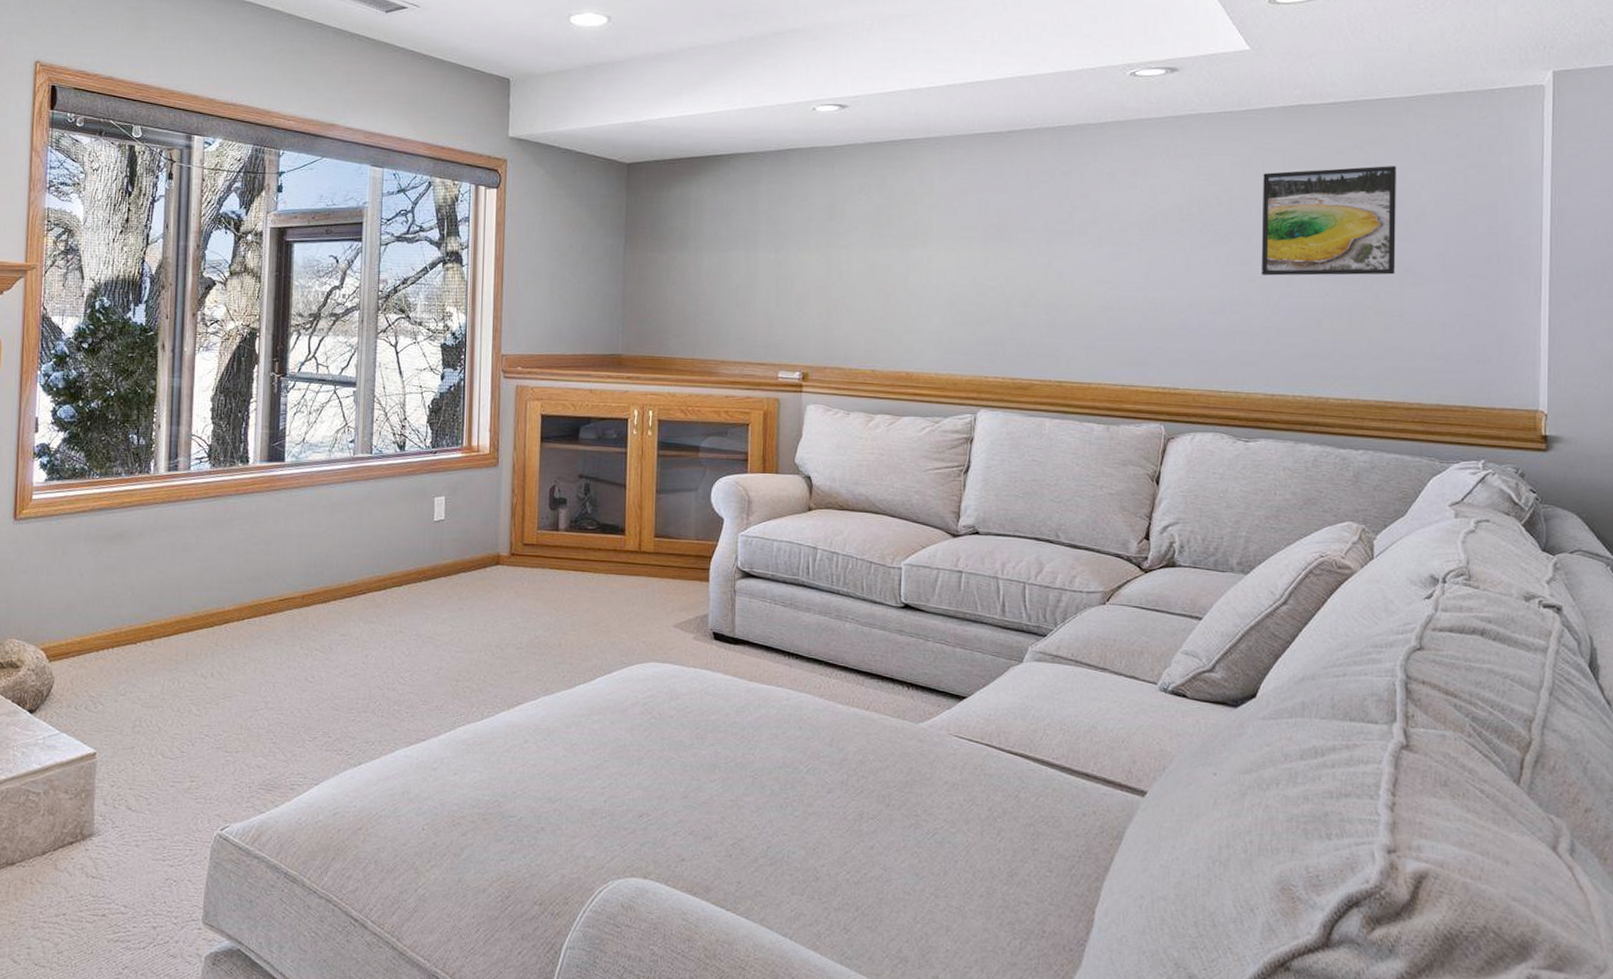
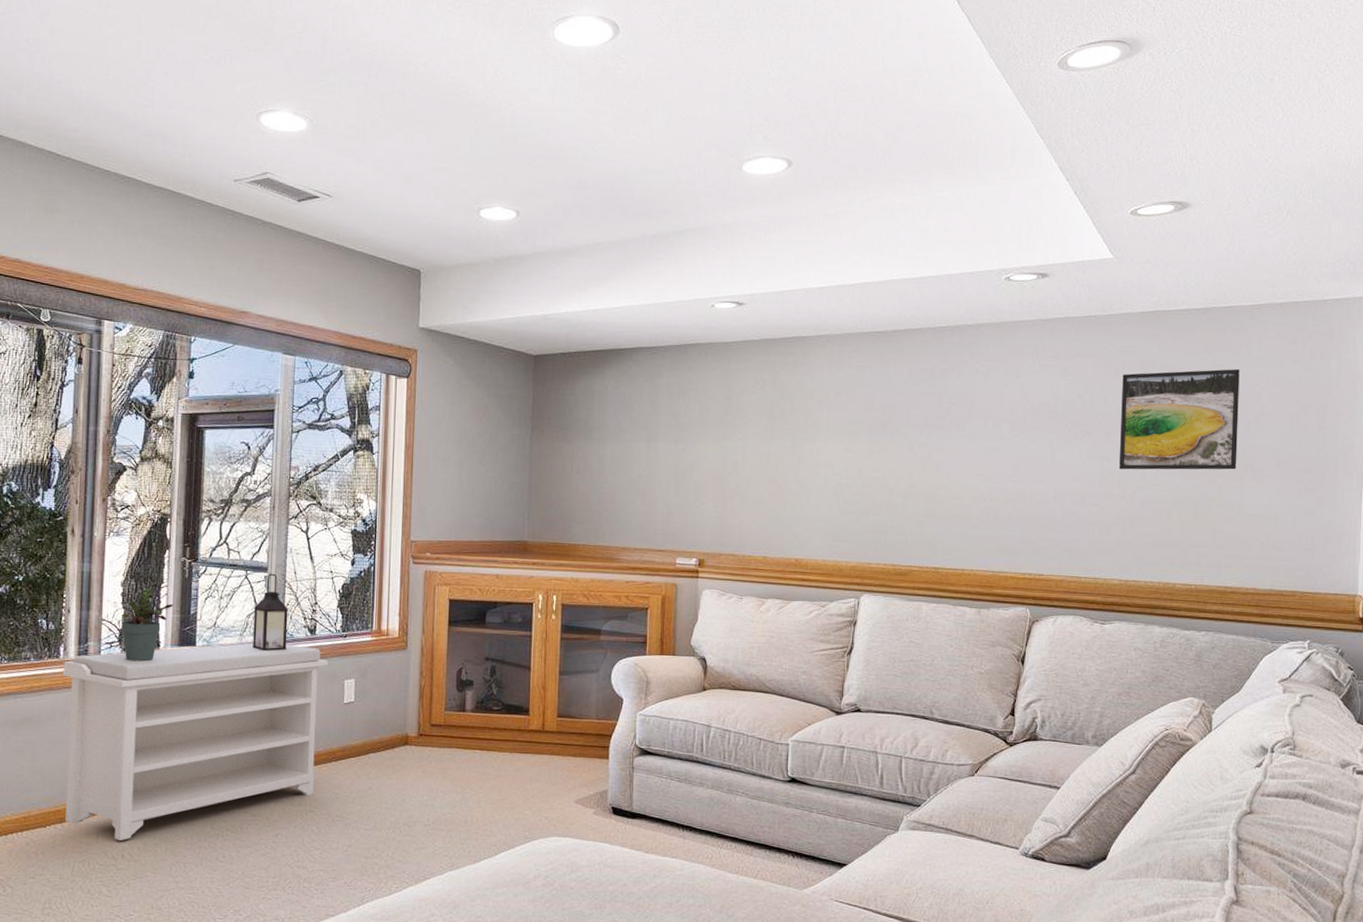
bench: none [153,458,418,659] -> present [62,642,329,840]
potted plant: none [211,403,263,478] -> present [121,588,174,662]
lantern: none [341,388,377,468] -> present [253,573,288,651]

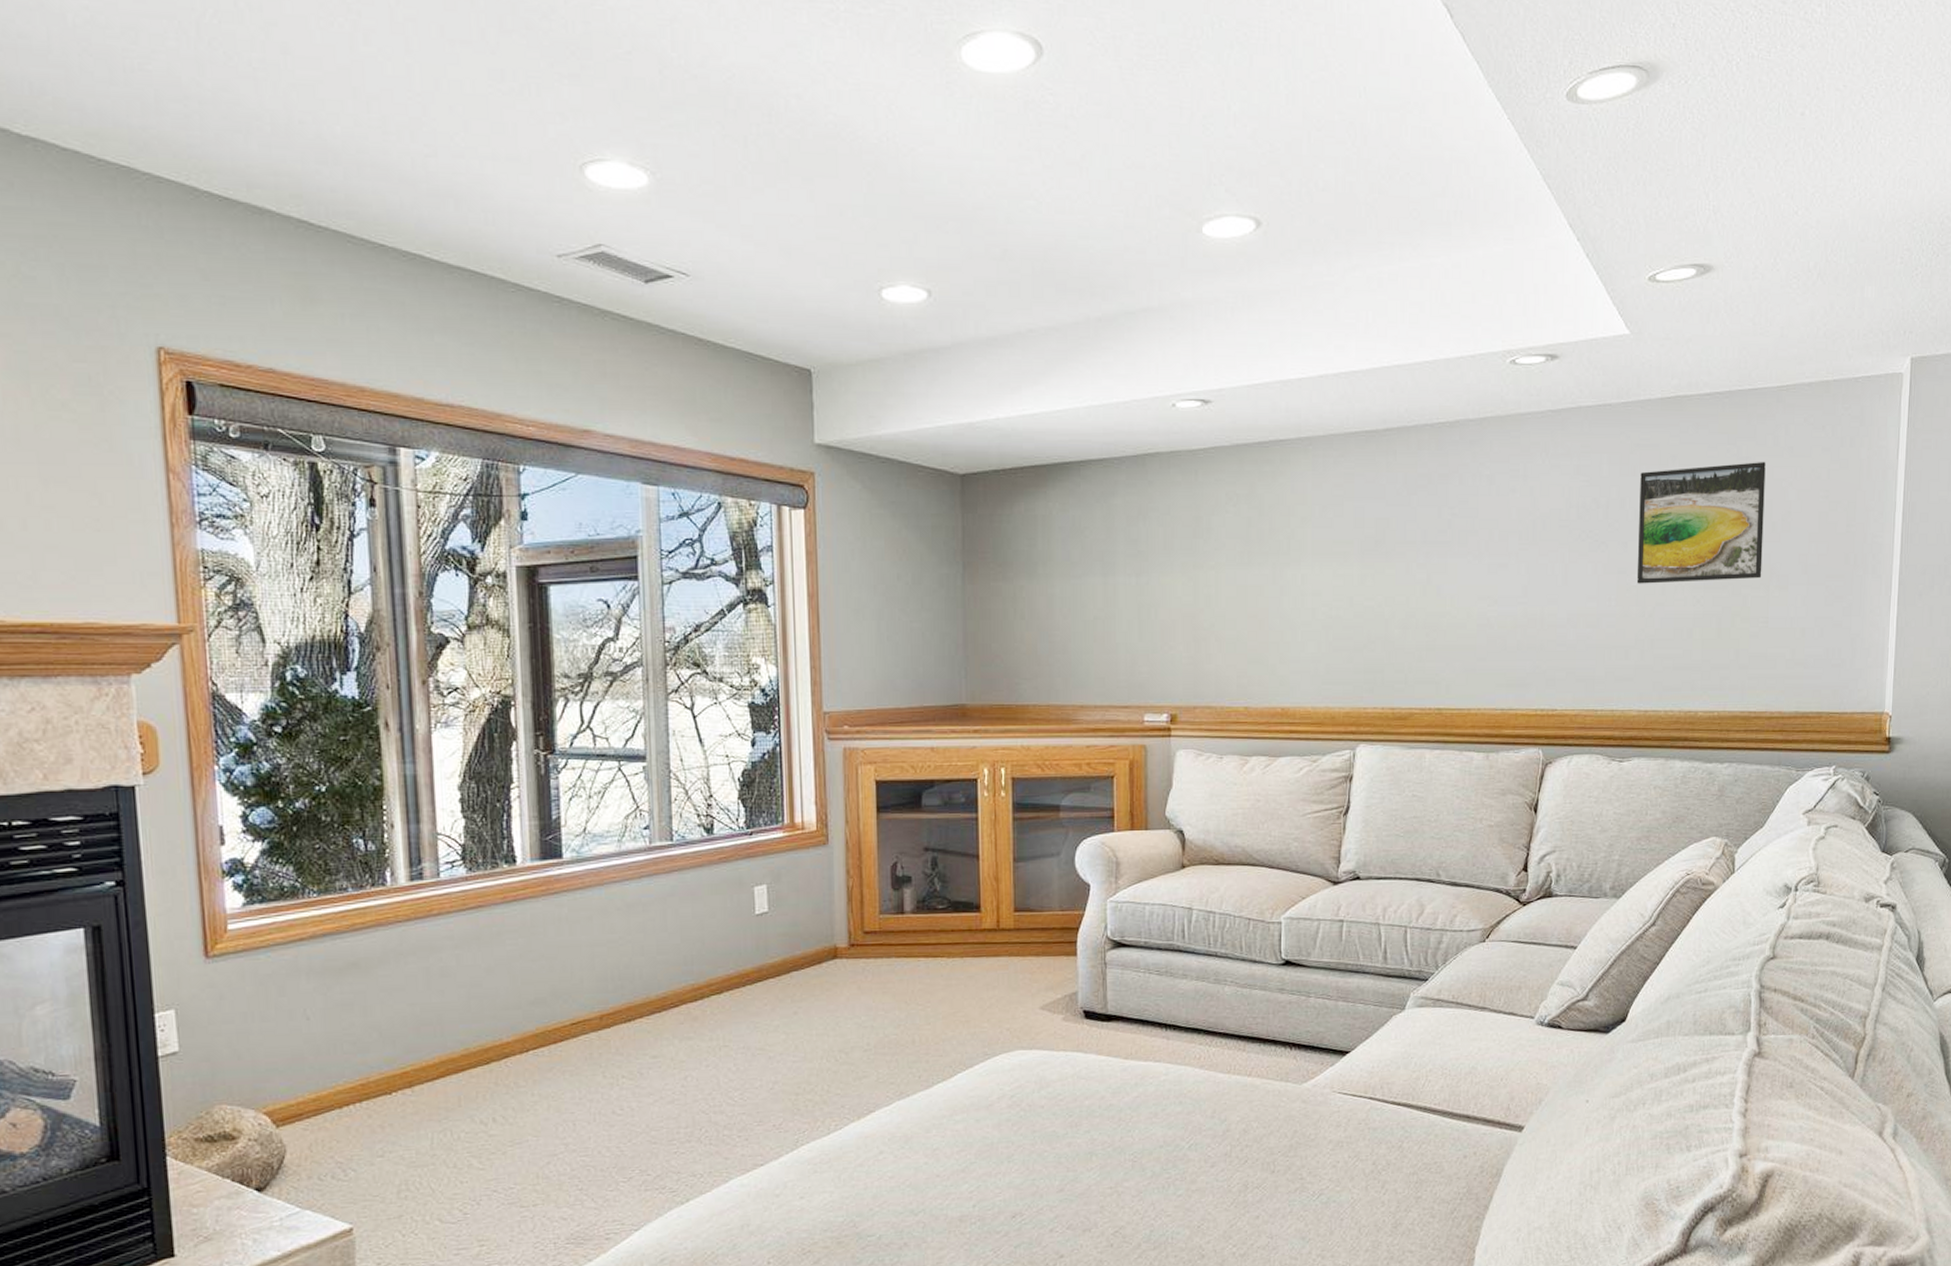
bench: present [62,642,329,840] -> none [392,848,732,1102]
potted plant: present [121,588,174,662] -> none [463,790,529,883]
lantern: present [253,573,288,651] -> none [633,762,679,859]

